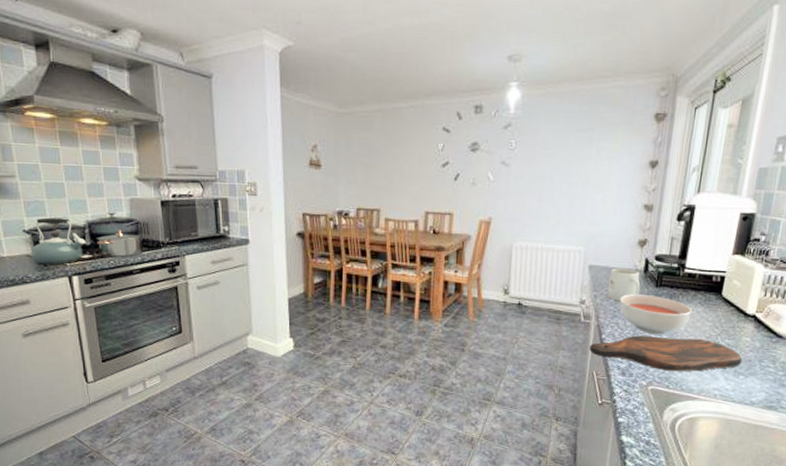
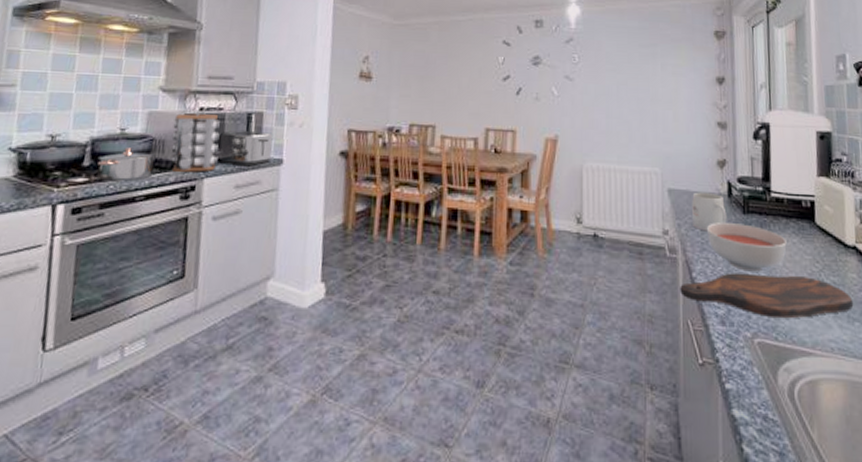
kettle: present [30,217,86,265] -> none [9,133,84,191]
spice rack: none [153,192,195,251] -> present [171,105,220,174]
toaster: none [194,215,238,246] -> present [218,131,273,167]

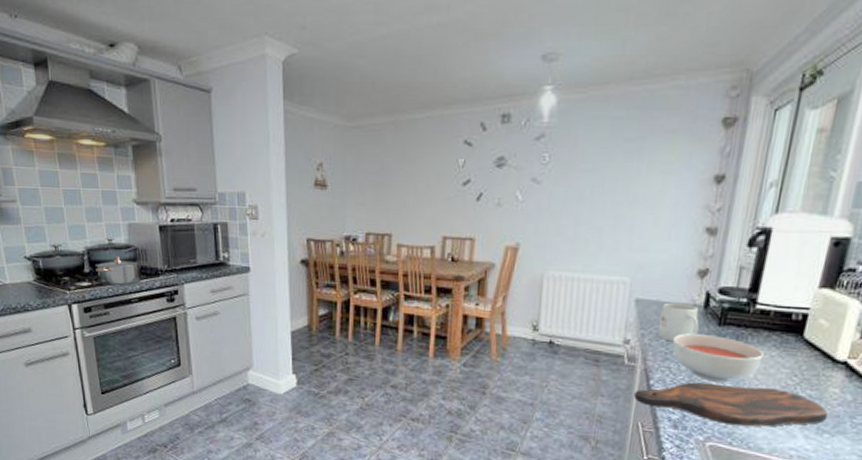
spice rack: present [171,105,220,174] -> none [151,217,193,279]
toaster: present [218,131,273,167] -> none [193,241,239,274]

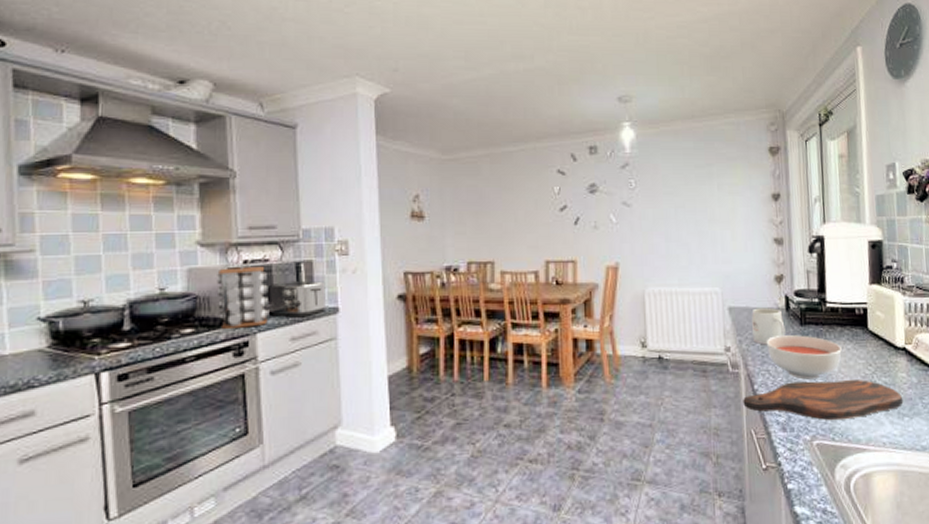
cooking pot: present [94,256,142,287] -> none [138,307,202,346]
spice rack: none [151,217,193,279] -> present [217,258,270,330]
toaster: none [193,241,239,274] -> present [270,281,326,318]

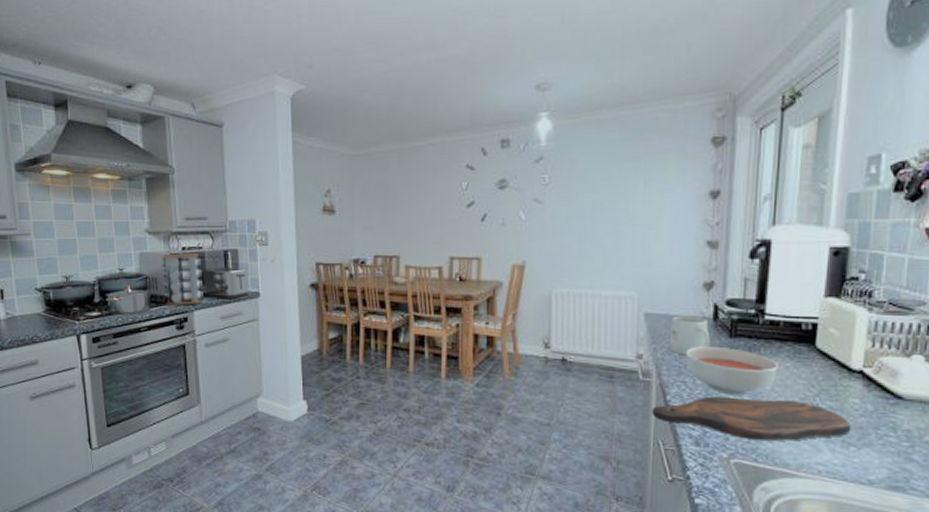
cooking pot: none [138,307,202,346] -> present [105,285,152,316]

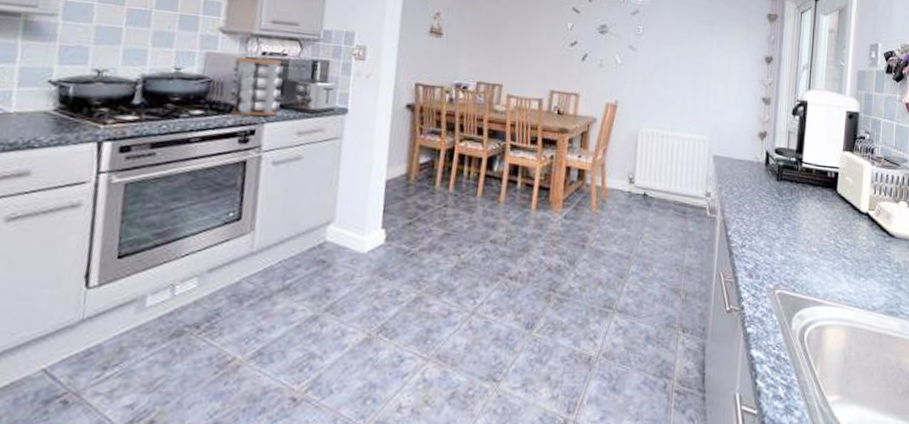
cooking pot: present [105,285,152,316] -> none [148,87,214,123]
cutting board: present [652,396,852,442] -> none [716,232,861,274]
mug: present [669,315,710,356] -> none [732,159,763,195]
bowl: present [685,347,778,396] -> none [743,188,811,232]

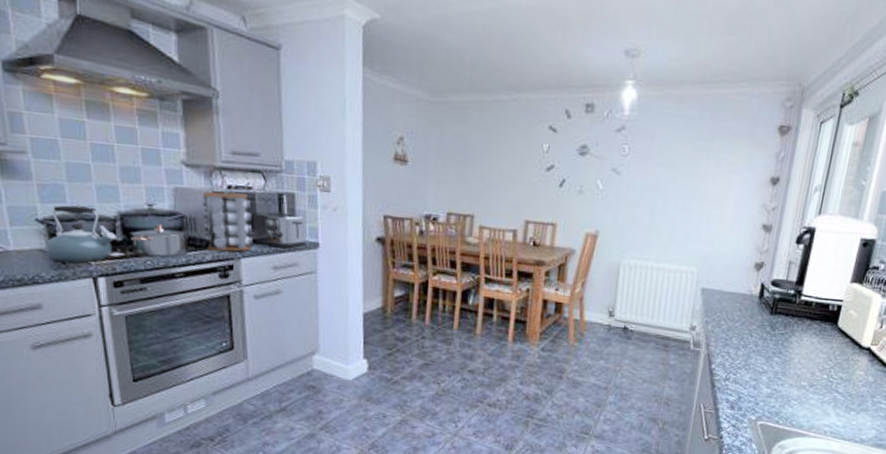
kettle: none [49,67,134,127] -> present [44,205,116,264]
cooking pot: none [148,87,214,123] -> present [129,224,189,258]

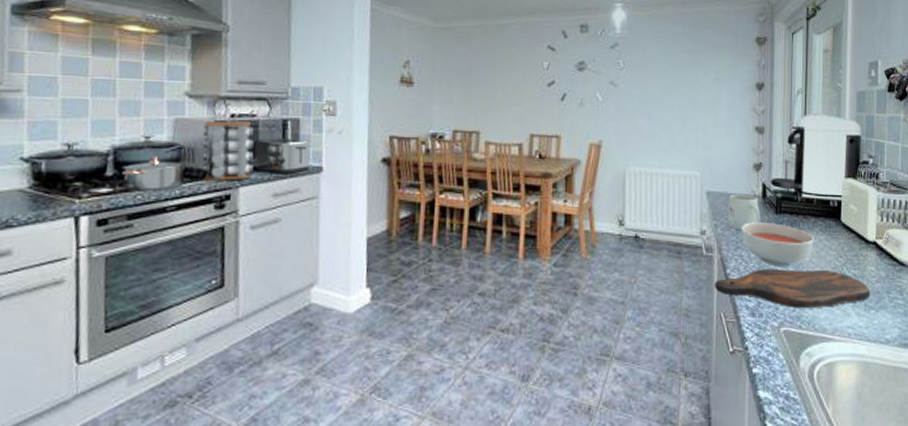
kettle: present [44,205,116,264] -> none [24,141,107,203]
cutting board: none [698,366,855,407] -> present [715,268,871,309]
mug: none [720,292,755,329] -> present [727,194,760,231]
bowl: none [731,321,806,367] -> present [741,222,814,267]

